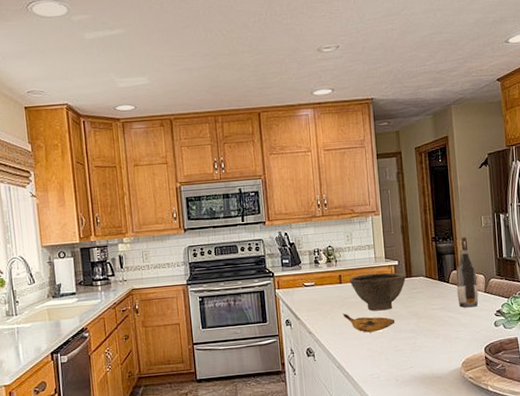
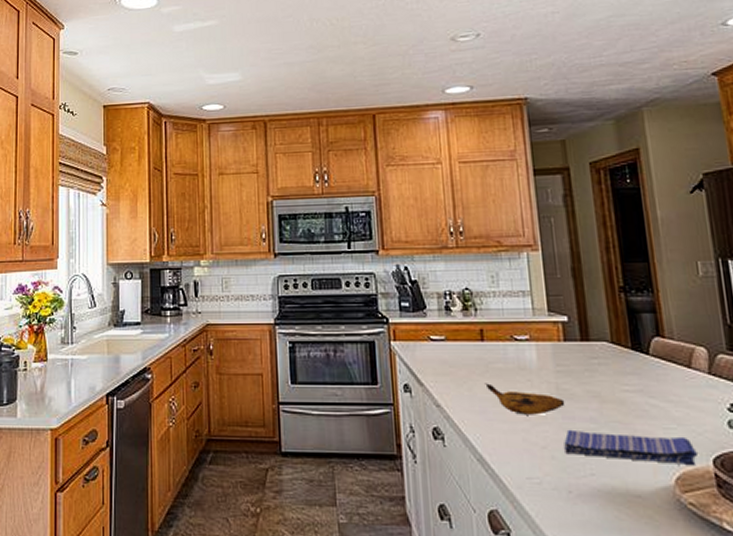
bowl: present [350,272,406,311] -> none [496,331,580,385]
dish towel: none [394,335,475,355] -> present [564,429,697,466]
wine bottle: present [455,236,479,308] -> none [659,288,699,395]

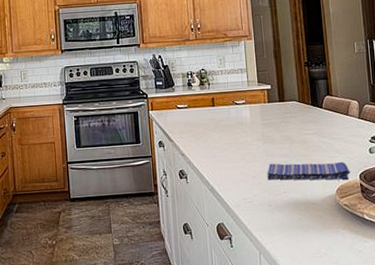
banana: present [485,383,565,415] -> none [215,136,268,156]

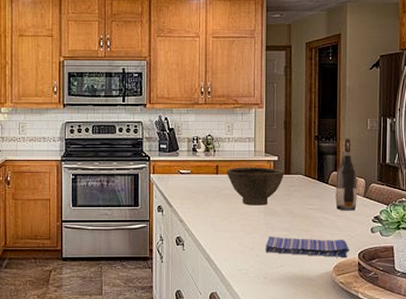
bowl: none [223,96,279,135] -> present [227,167,284,206]
wine bottle: none [329,62,353,134] -> present [335,138,358,211]

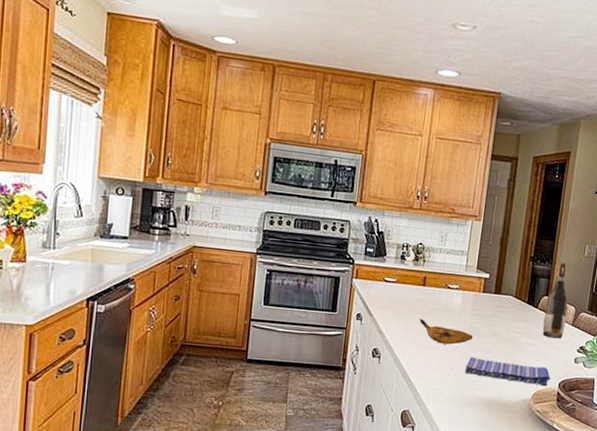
banana: none [216,204,269,227] -> present [419,318,473,345]
bowl: present [227,167,284,206] -> none [434,281,494,324]

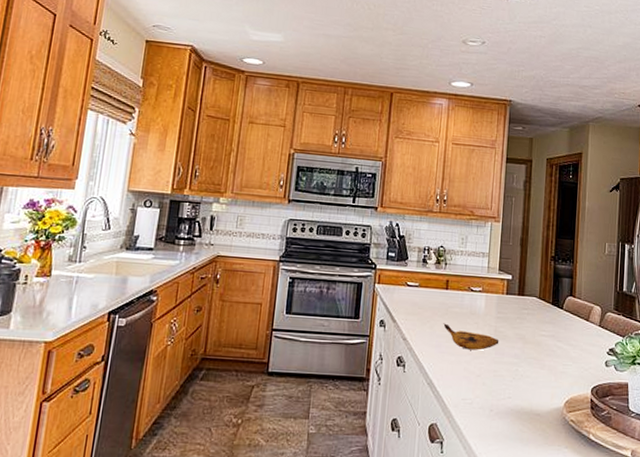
dish towel: present [465,356,551,387] -> none [493,362,582,393]
wine bottle: present [542,262,568,339] -> none [569,261,593,341]

